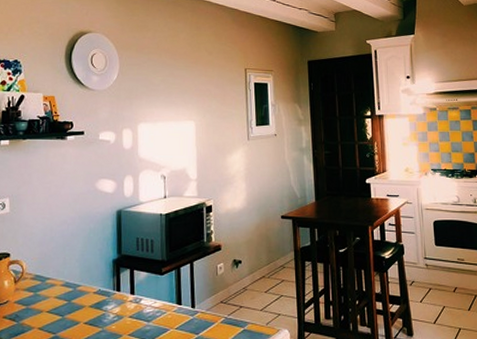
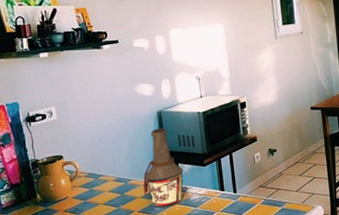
bottle: none [92,229,139,320] -> present [143,128,184,208]

